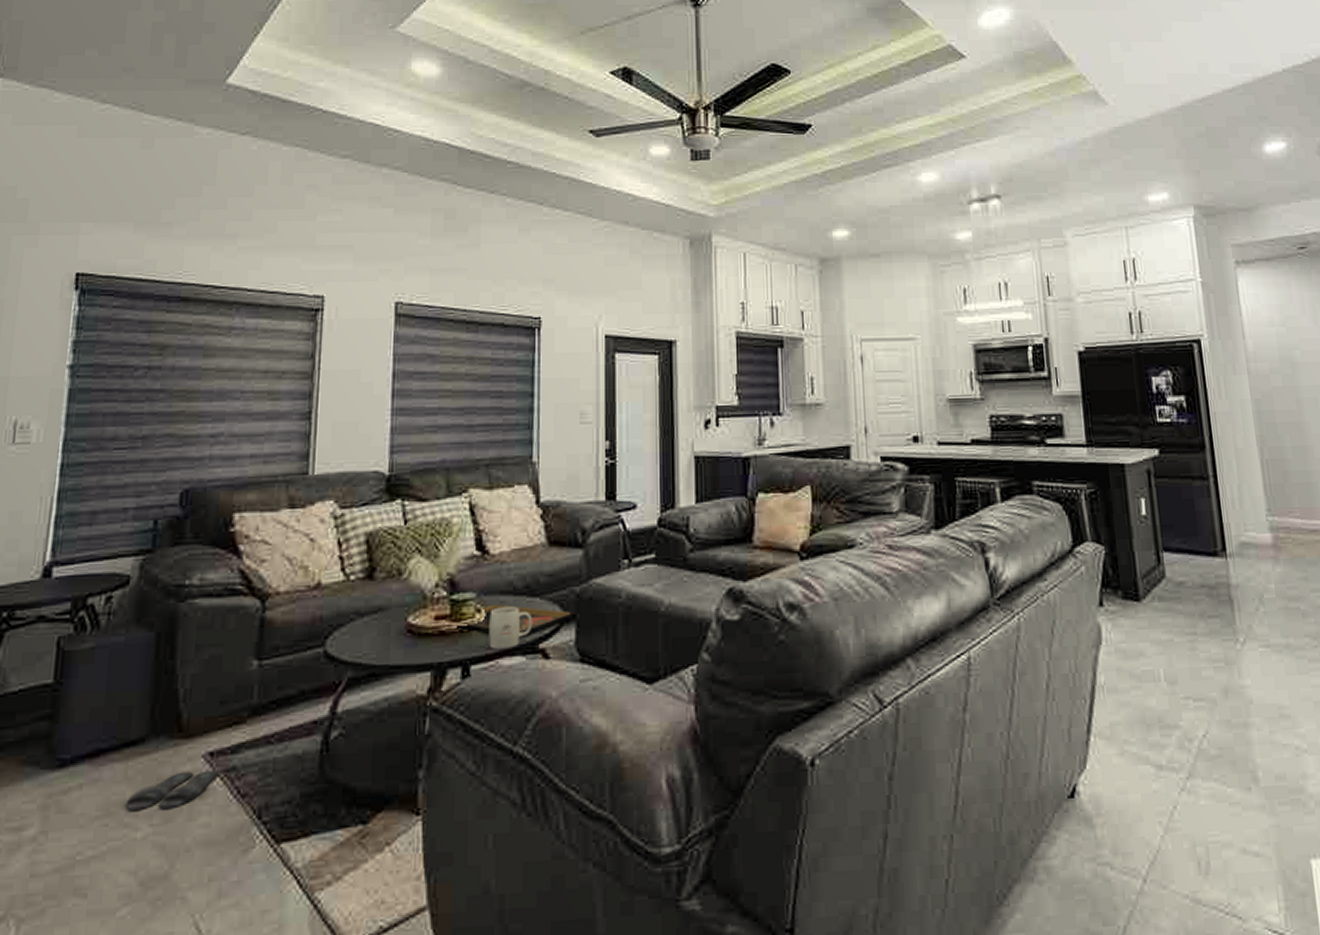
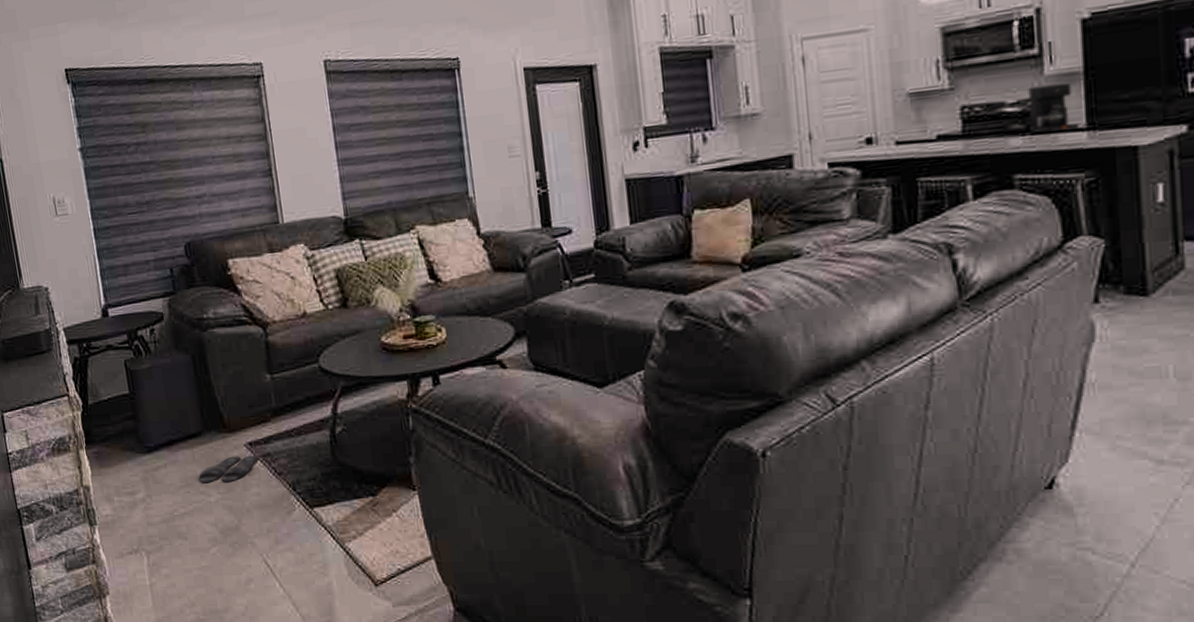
decorative tray: present [454,604,571,637] -> none [420,324,521,351]
mug: present [489,606,533,649] -> none [449,325,488,362]
coffee maker: none [1041,403,1081,447] -> present [1028,82,1080,134]

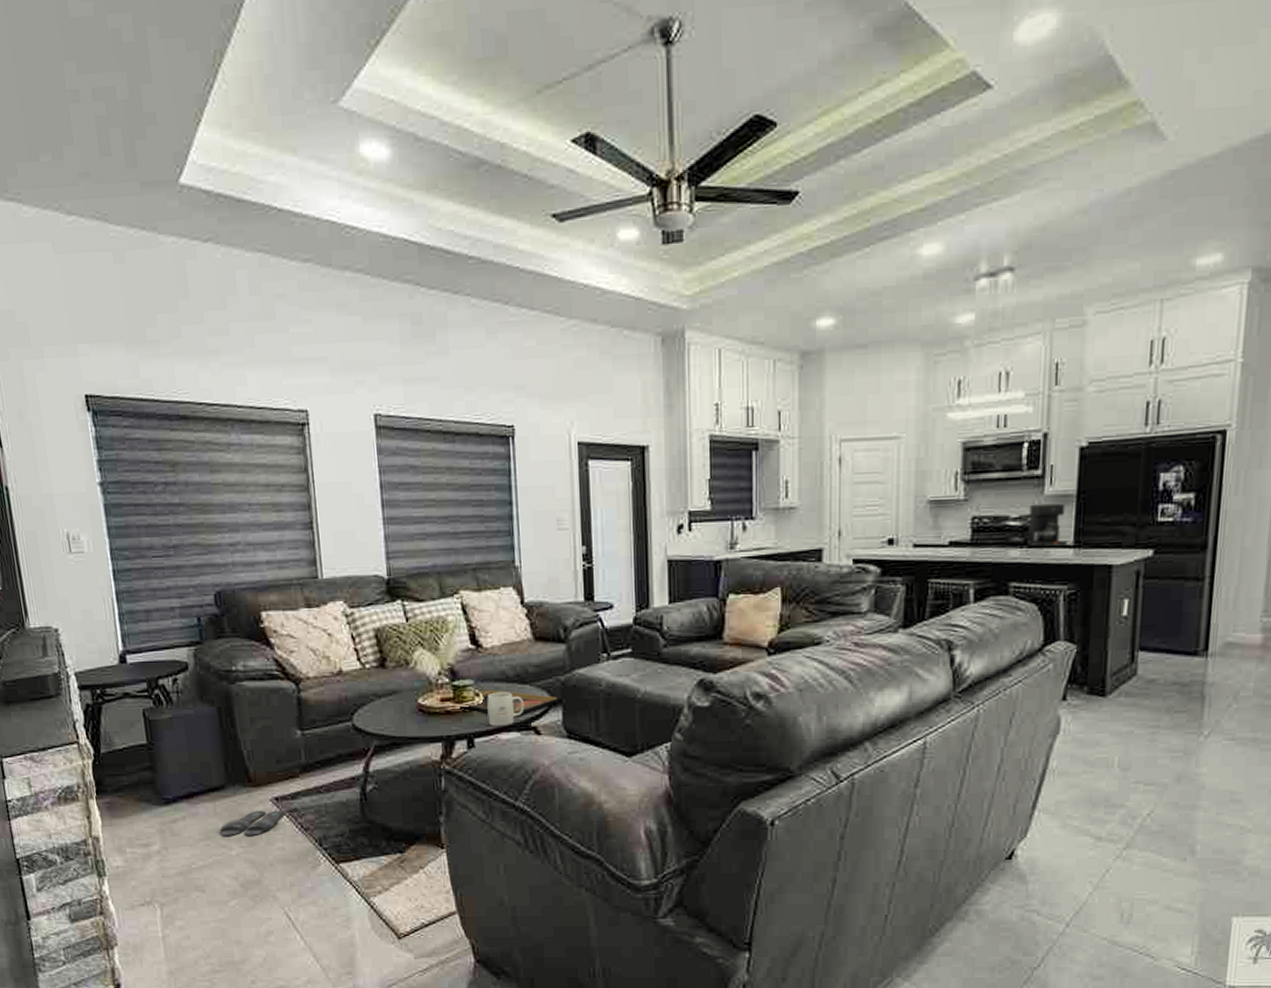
decorative tray: none [420,324,521,351] -> present [457,689,558,717]
mug: none [449,325,488,362] -> present [487,692,525,726]

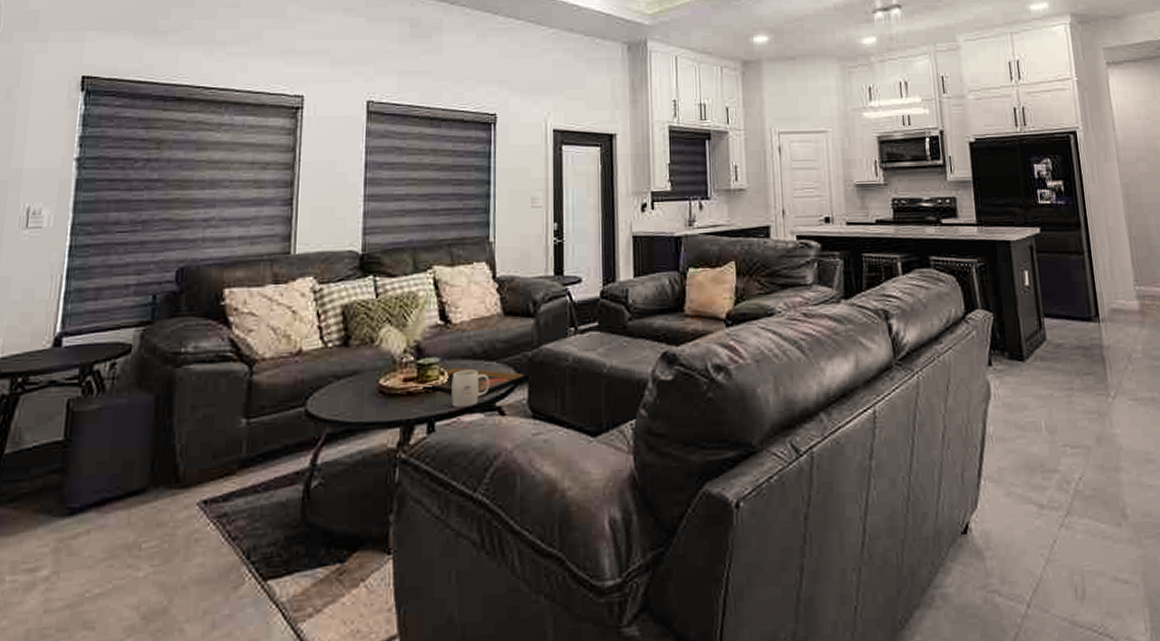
slippers: present [220,810,285,837] -> none [130,516,212,554]
coffee maker: present [1028,503,1068,548] -> none [937,188,972,226]

